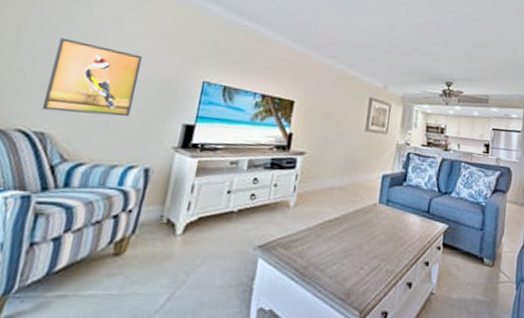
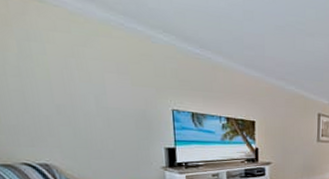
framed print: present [41,37,143,117] -> none [26,77,116,146]

